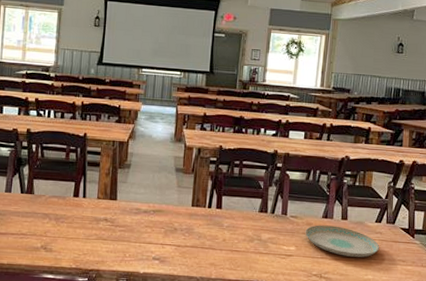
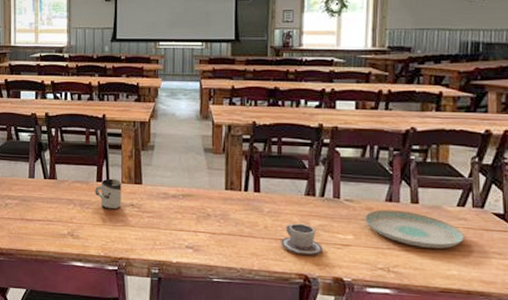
cup: none [70,194,97,224] -> present [95,178,121,210]
cup: none [236,236,271,265] -> present [281,223,324,256]

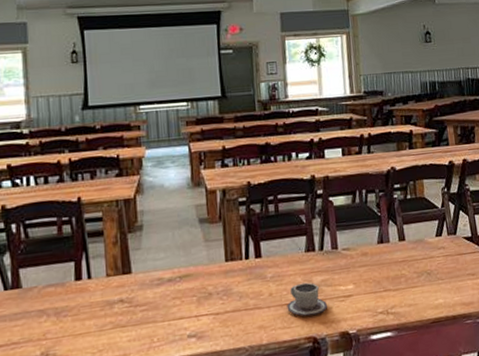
cup: present [95,178,121,210] -> none [73,272,108,312]
plate: present [364,209,465,249] -> none [361,249,446,284]

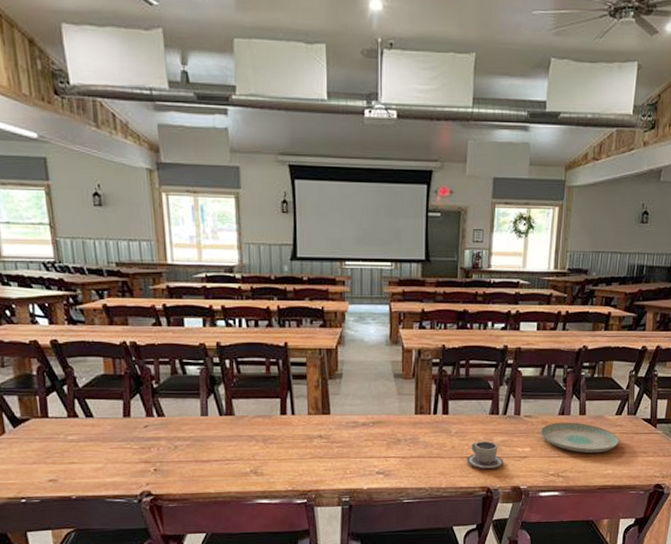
plate: none [361,249,446,284] -> present [540,422,620,453]

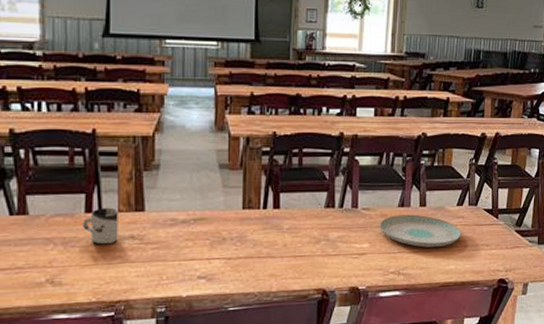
cup: none [278,410,309,443] -> present [82,207,118,245]
cup: present [467,441,504,470] -> none [300,237,341,269]

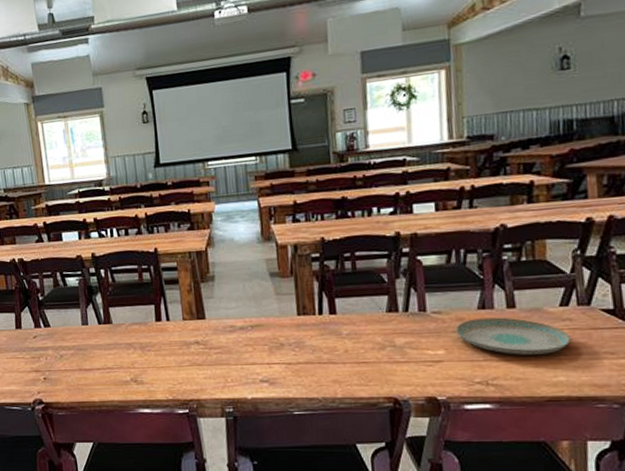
cup: present [82,207,118,245] -> none [154,316,185,350]

